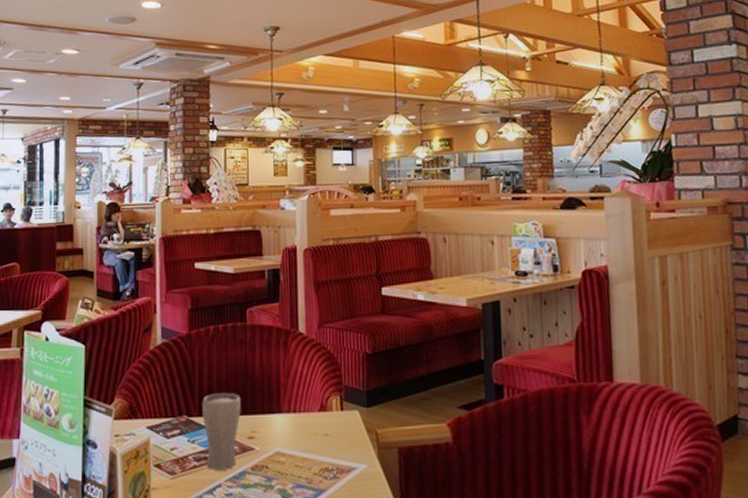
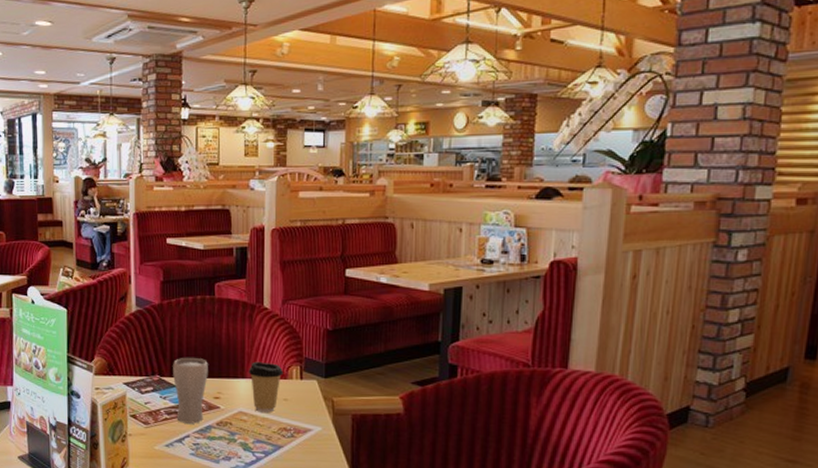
coffee cup: none [284,393,322,451] -> present [248,361,283,413]

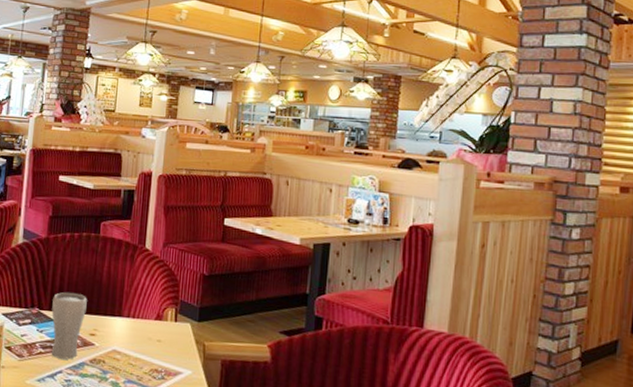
coffee cup: present [248,361,283,413] -> none [125,301,159,353]

